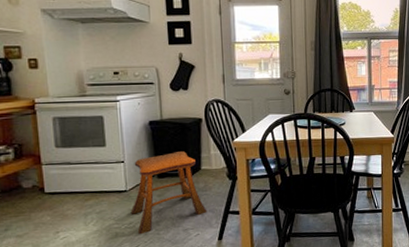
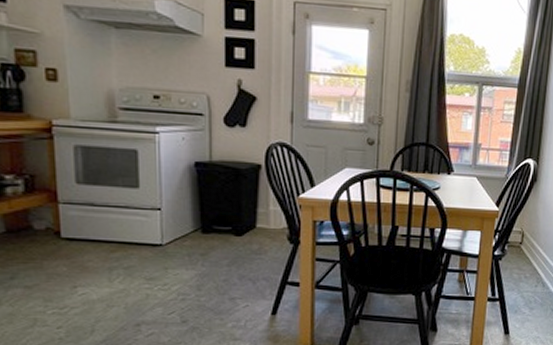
stool: present [130,151,207,235] -> none [166,203,260,299]

